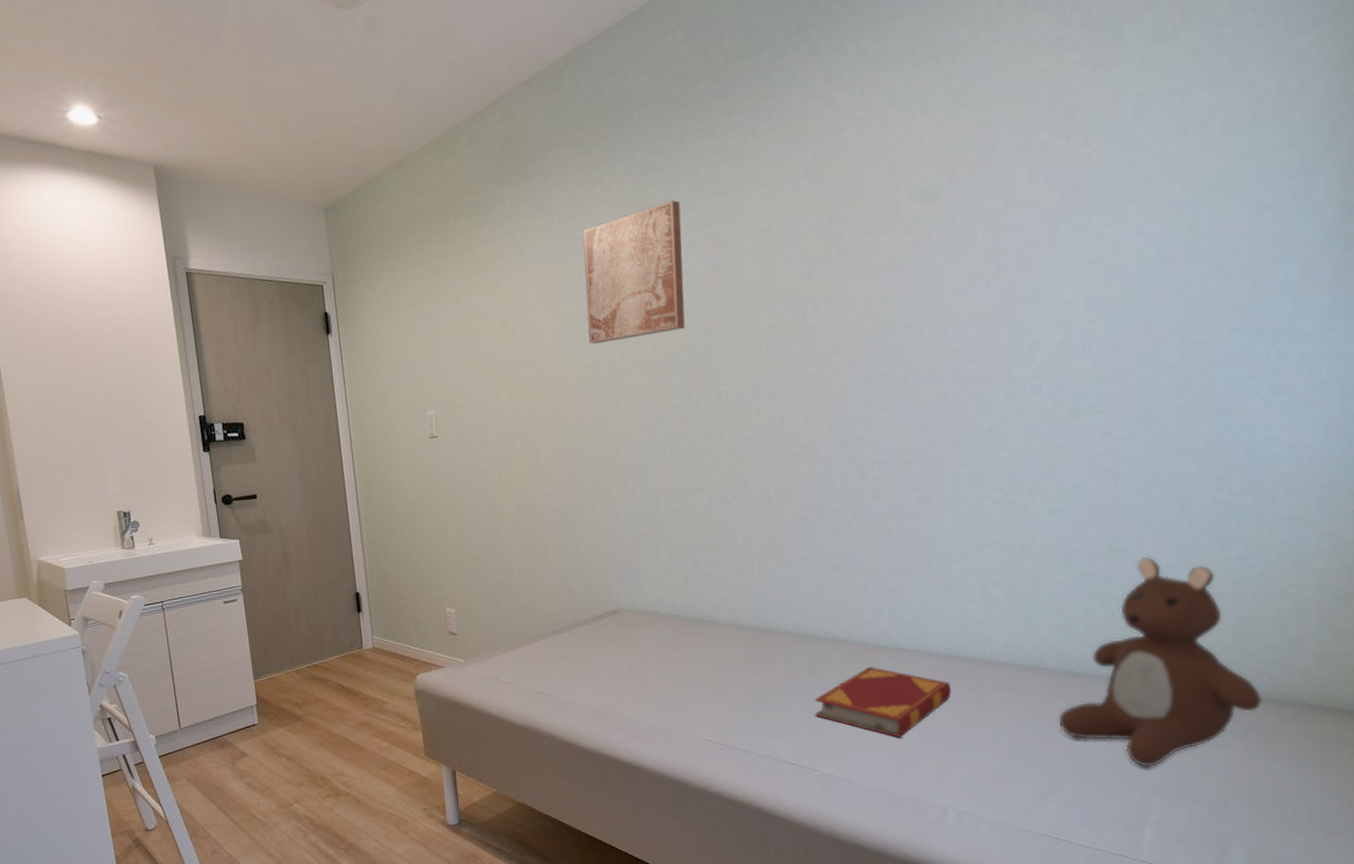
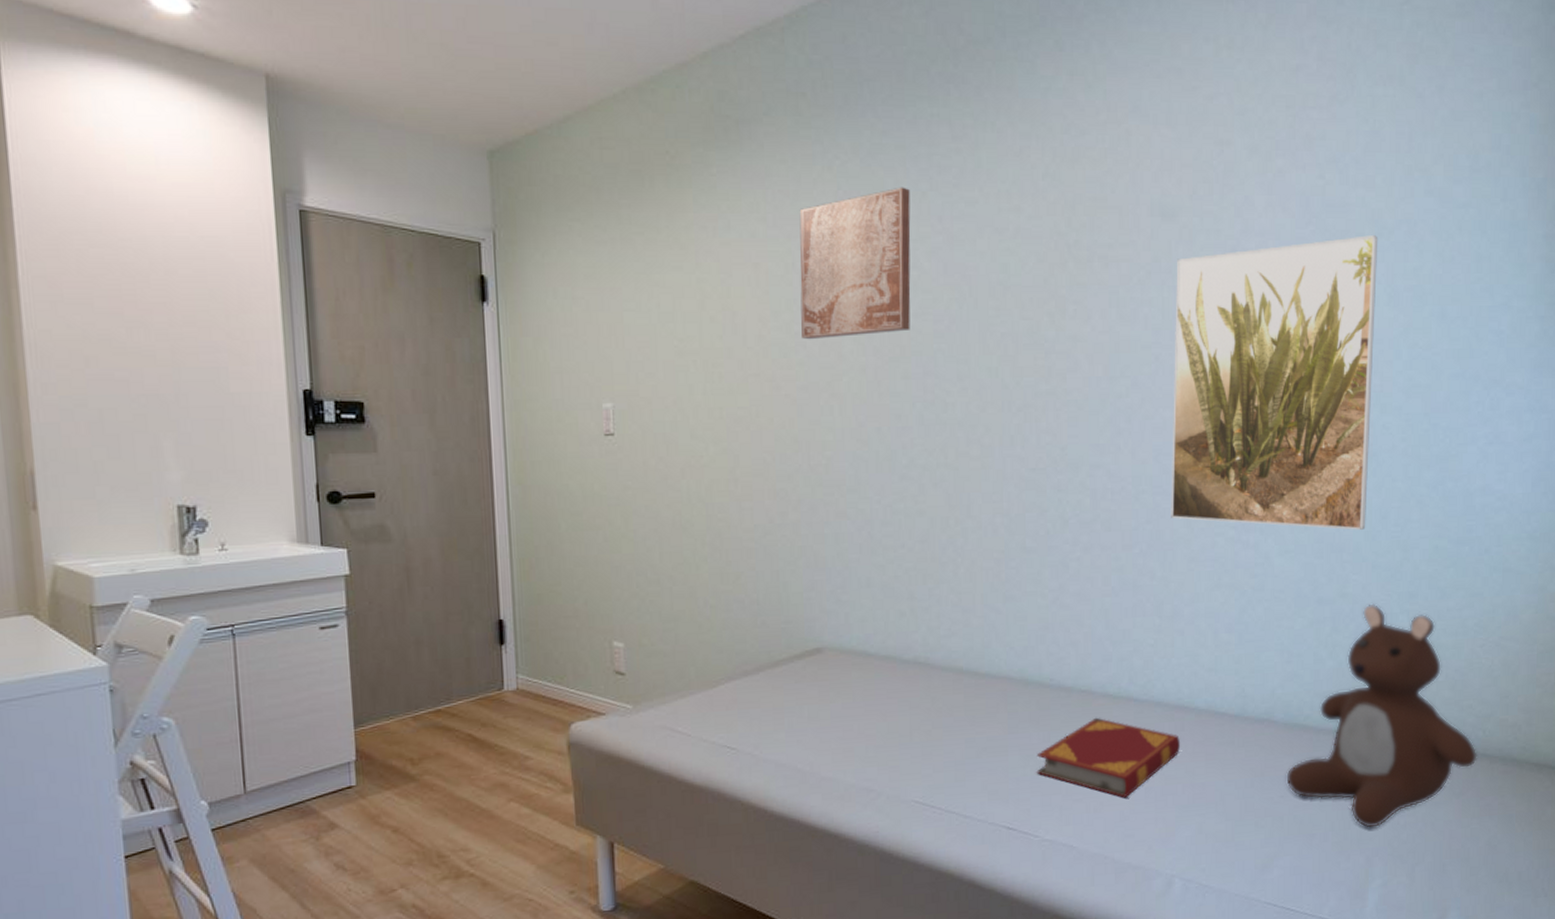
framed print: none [936,195,1150,487] -> present [1171,234,1378,530]

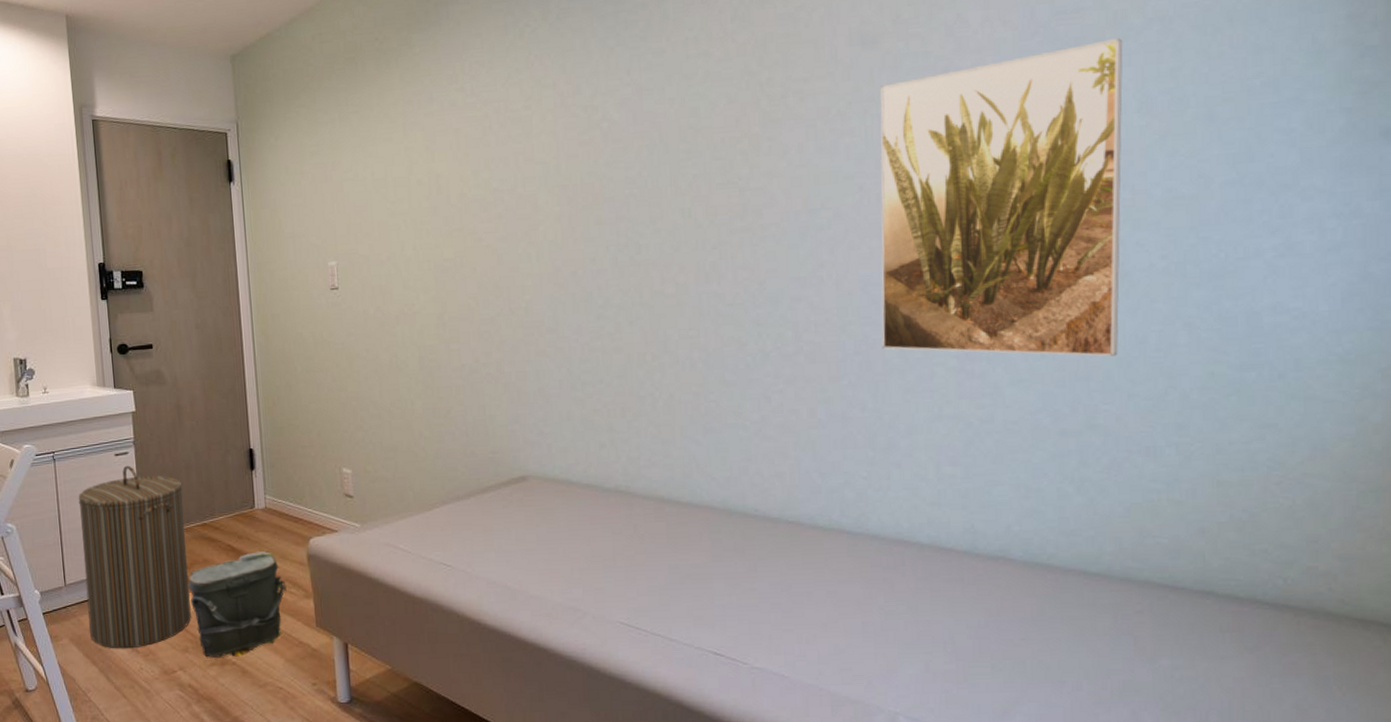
laundry hamper: none [266,640,418,868] -> present [78,465,191,649]
bag: none [415,740,541,870] -> present [188,551,287,658]
wall art: present [799,187,911,340] -> none [494,45,602,195]
hardback book: present [1036,717,1180,798] -> none [742,548,900,631]
teddy bear: present [1286,603,1477,829] -> none [1028,435,1277,680]

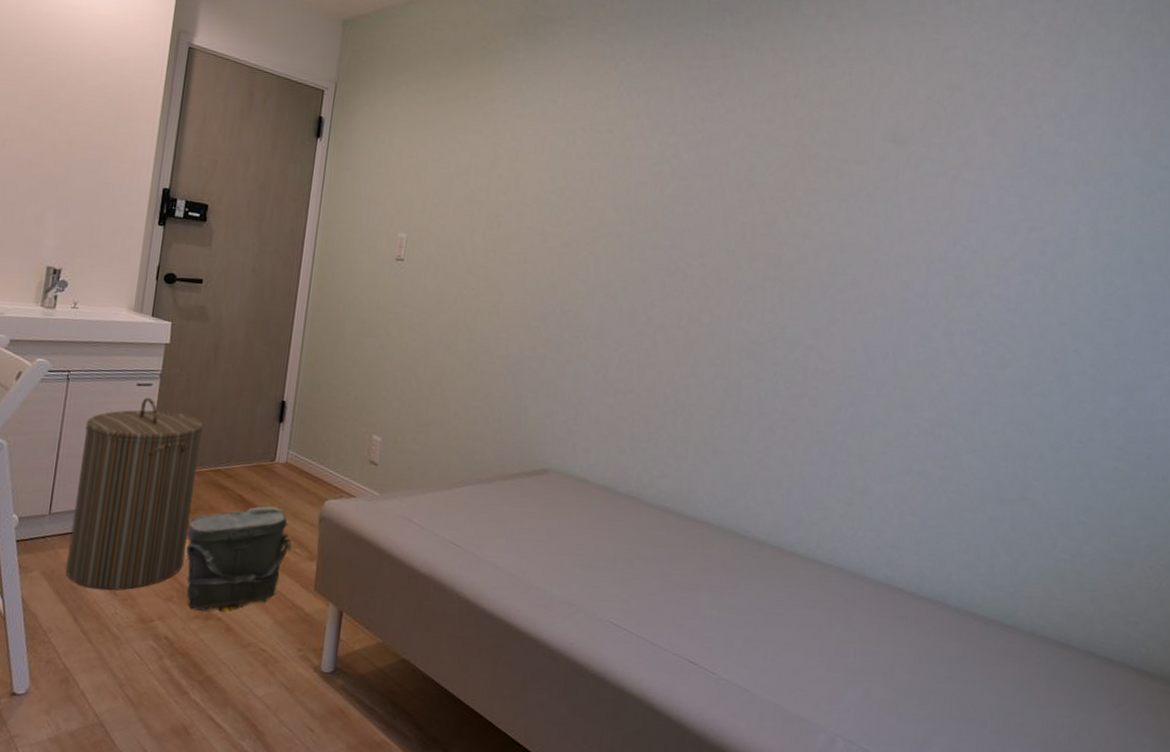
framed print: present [880,37,1123,357] -> none [872,179,1086,441]

